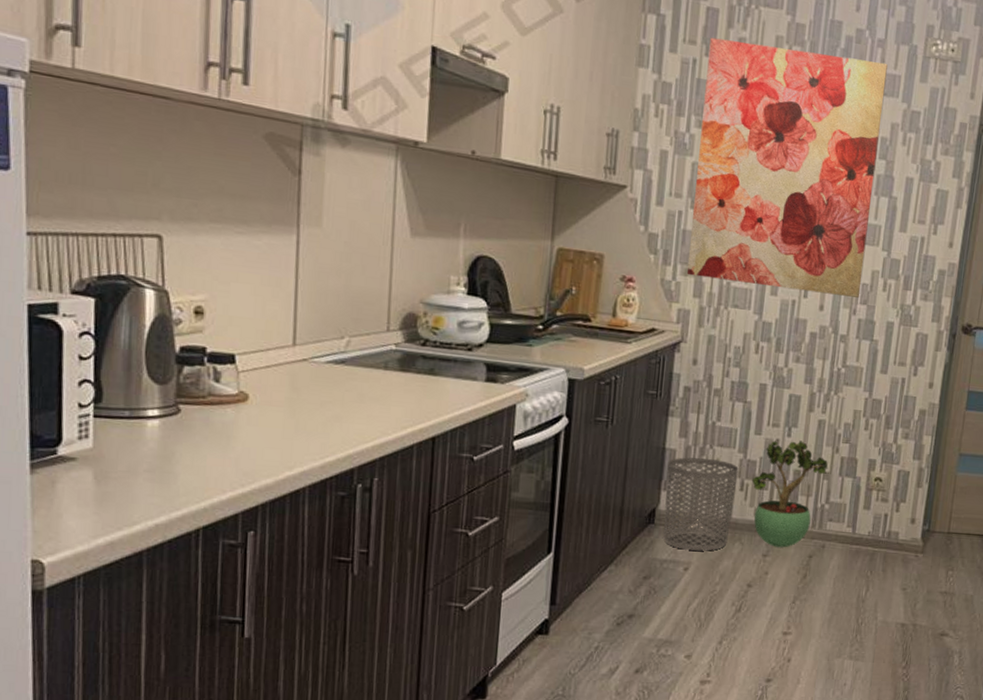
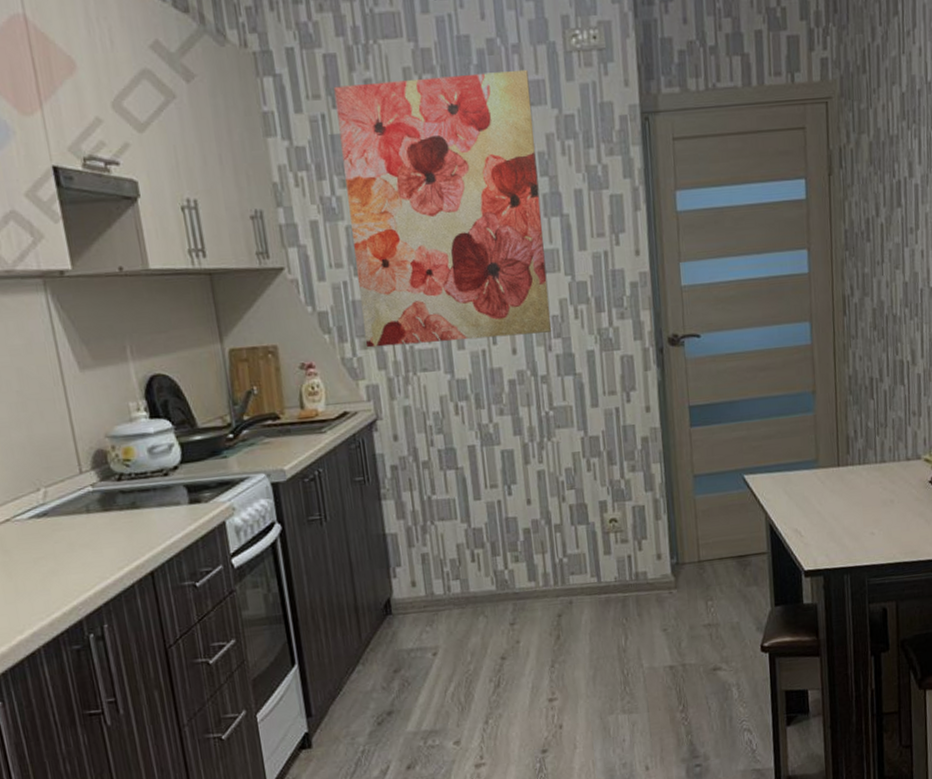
waste bin: present [663,457,739,551] -> none [392,534,471,635]
potted plant: present [751,440,828,548] -> none [481,497,558,614]

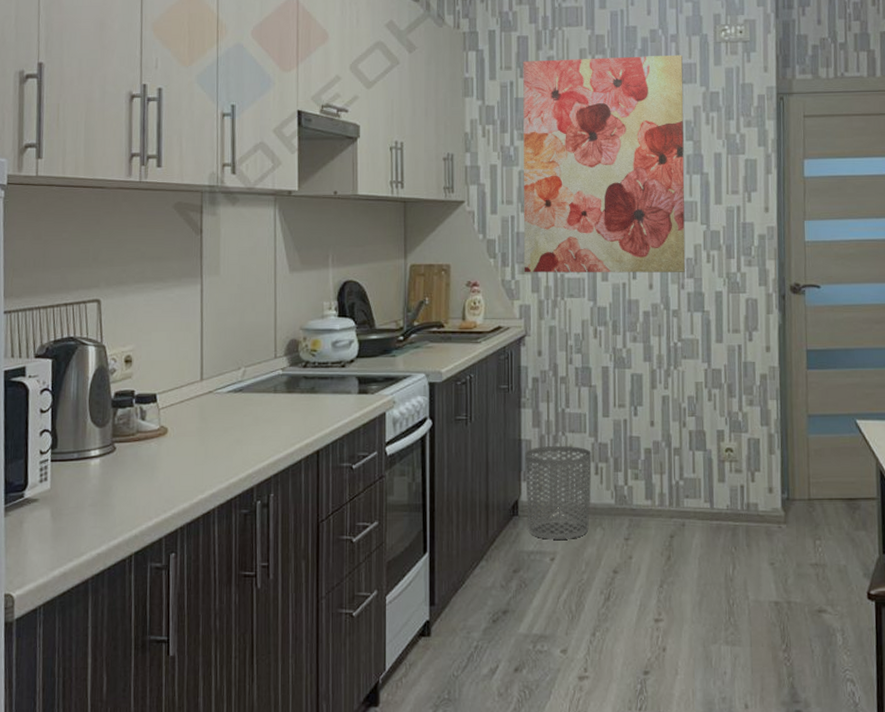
waste bin: none [392,534,471,635] -> present [525,445,592,540]

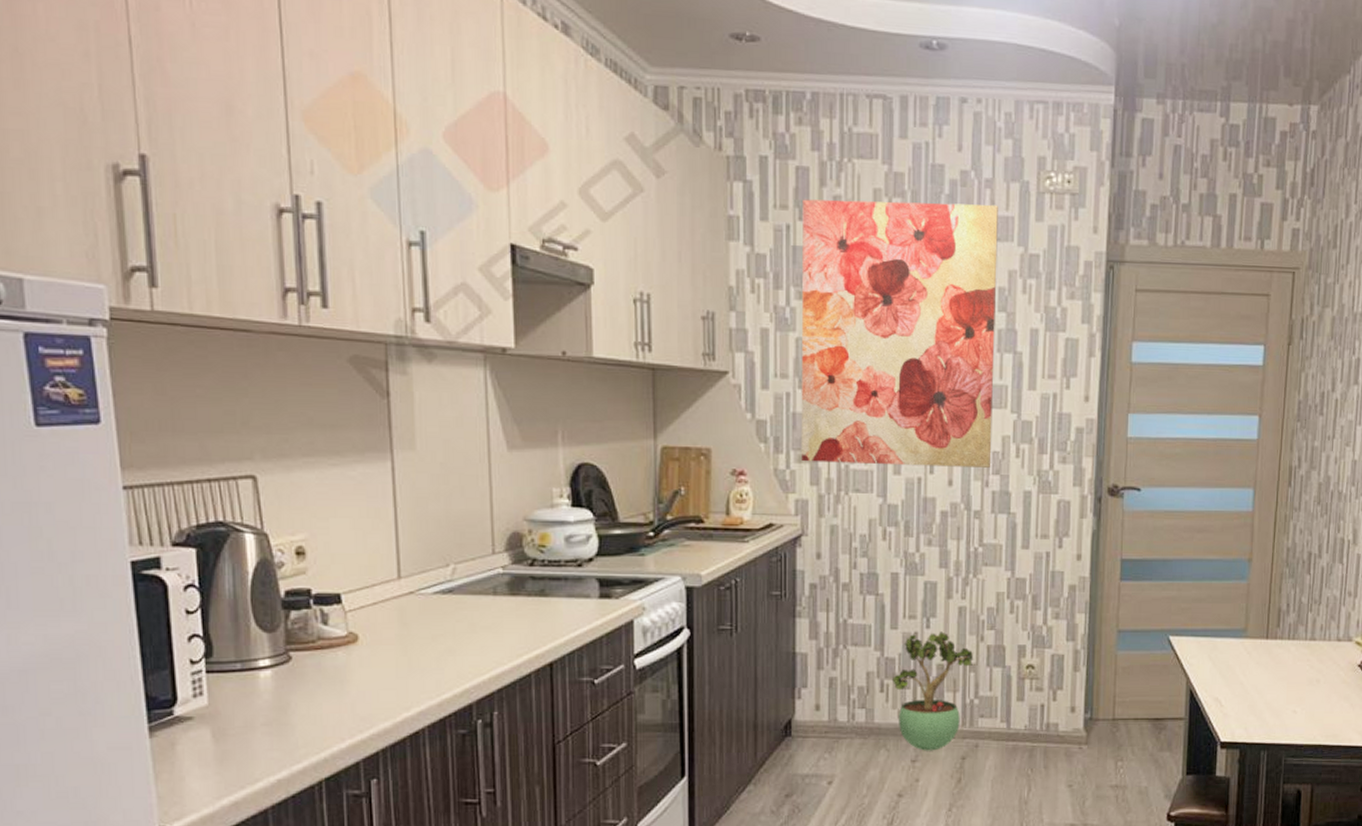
waste bin: present [525,445,592,540] -> none [800,659,876,762]
potted plant: none [605,418,678,530] -> present [891,631,974,751]

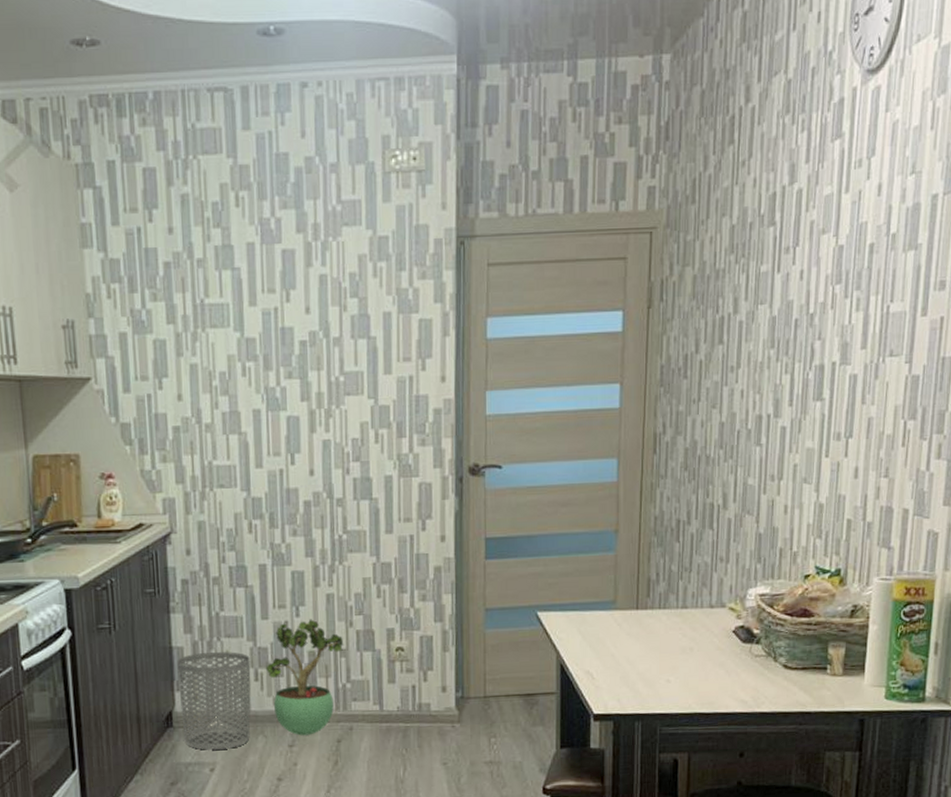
waste bin: none [800,659,876,762] -> present [177,651,251,750]
wall art: present [801,199,998,468] -> none [151,189,351,461]

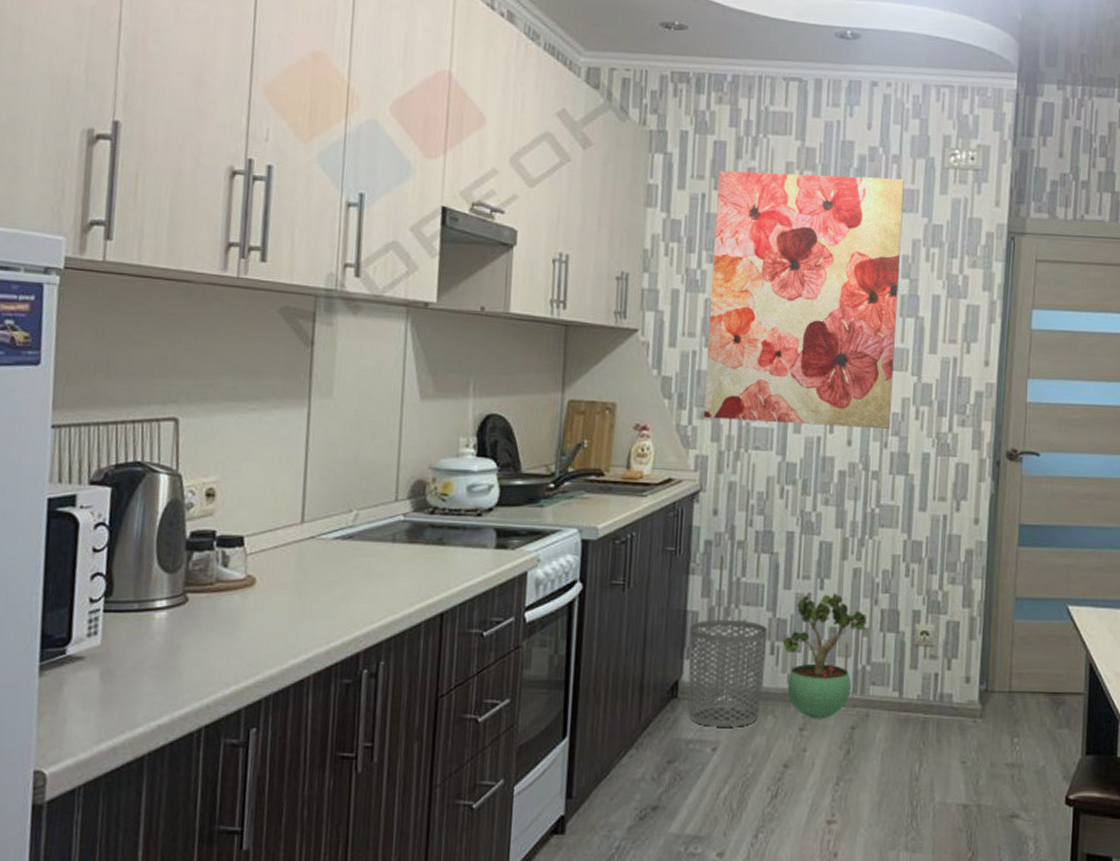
wall art: none [151,189,351,461] -> present [703,170,904,429]

